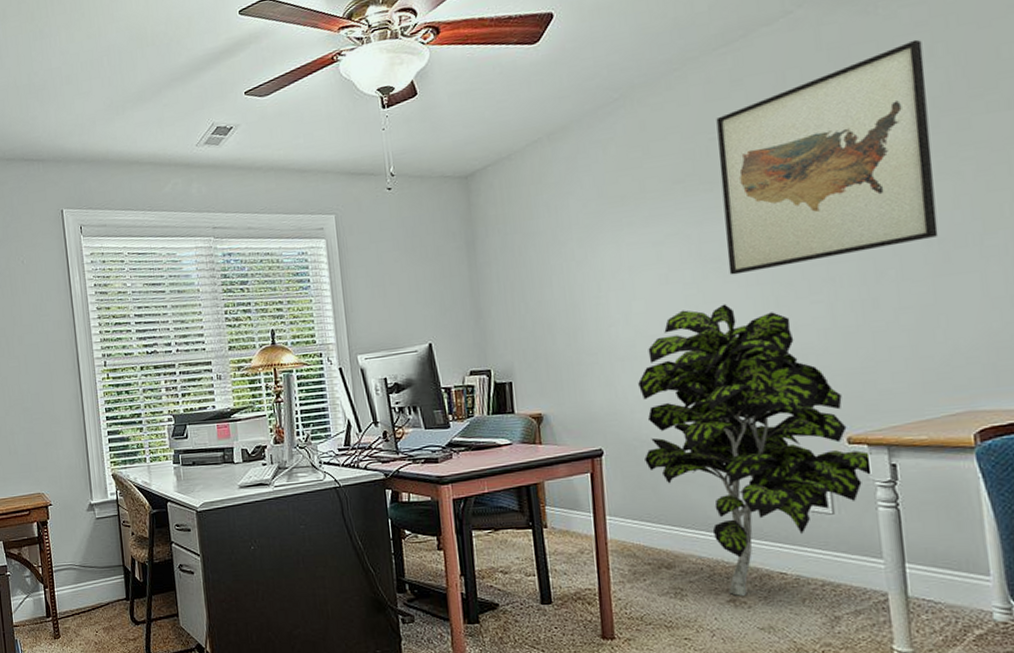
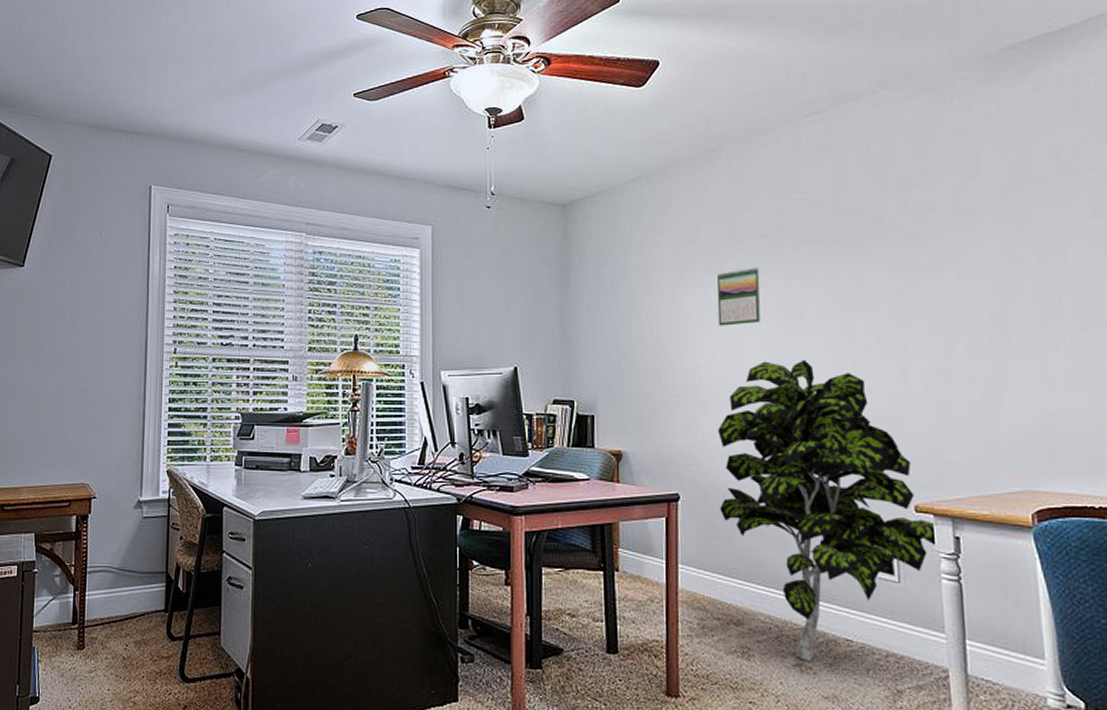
calendar: none [628,215,676,280] -> present [717,267,761,326]
wall art: present [716,39,939,275] -> none [805,132,1003,332]

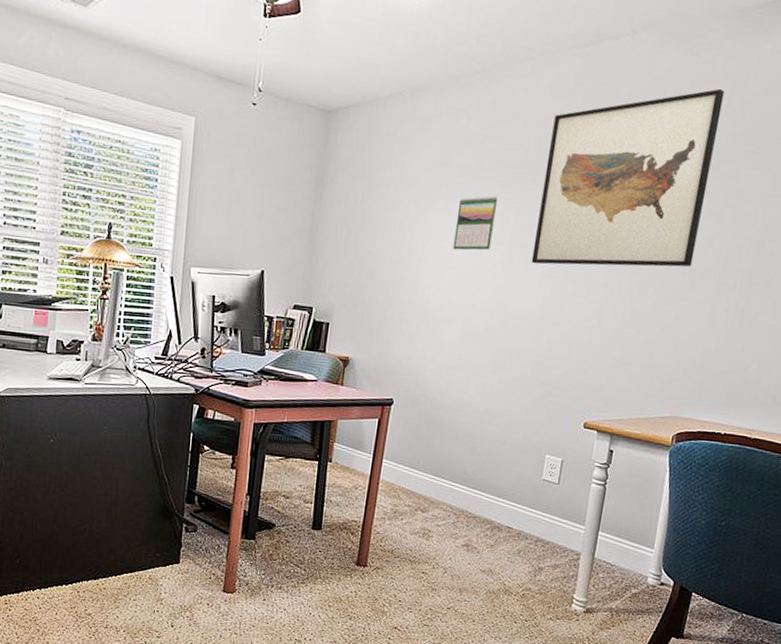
indoor plant: present [718,359,937,661] -> none [425,286,598,542]
wall art: none [805,132,1003,332] -> present [531,88,725,267]

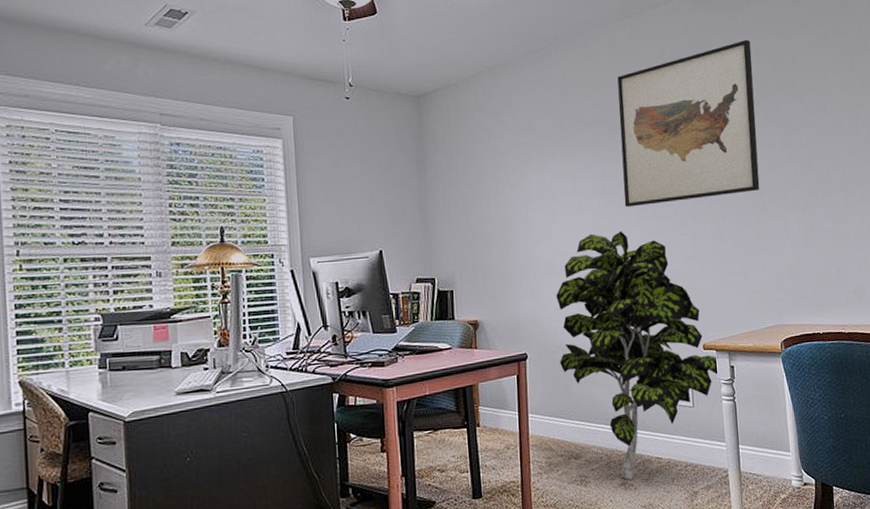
indoor plant: none [425,286,598,542] -> present [556,231,719,480]
calendar: present [452,196,498,251] -> none [551,152,587,205]

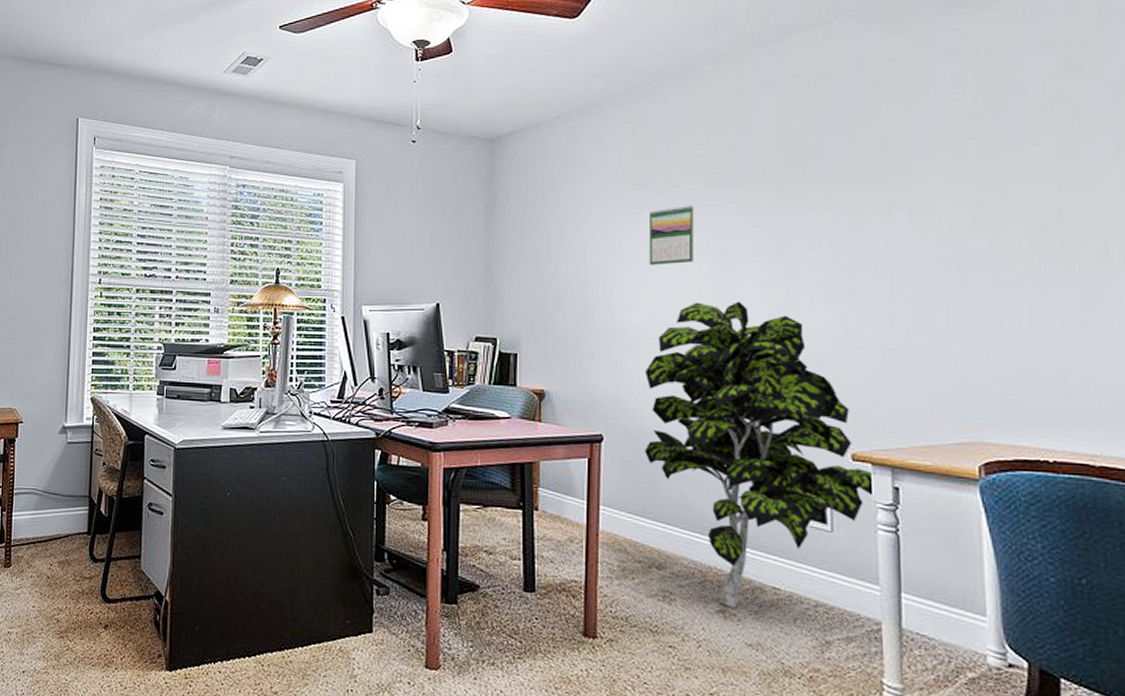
calendar: none [551,152,587,205] -> present [648,205,695,265]
wall art: present [617,39,760,208] -> none [745,65,956,273]

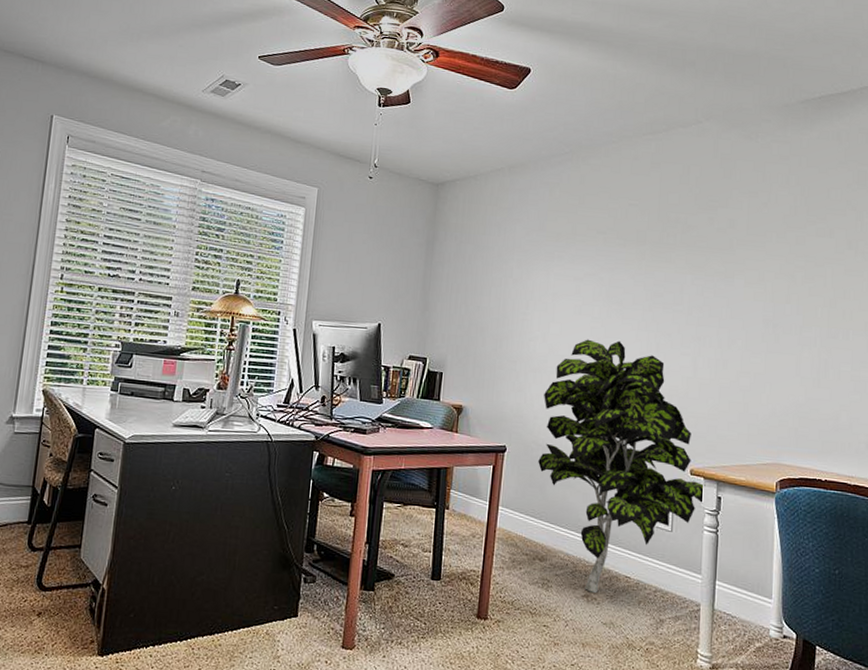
calendar: present [648,205,695,265] -> none [554,258,592,306]

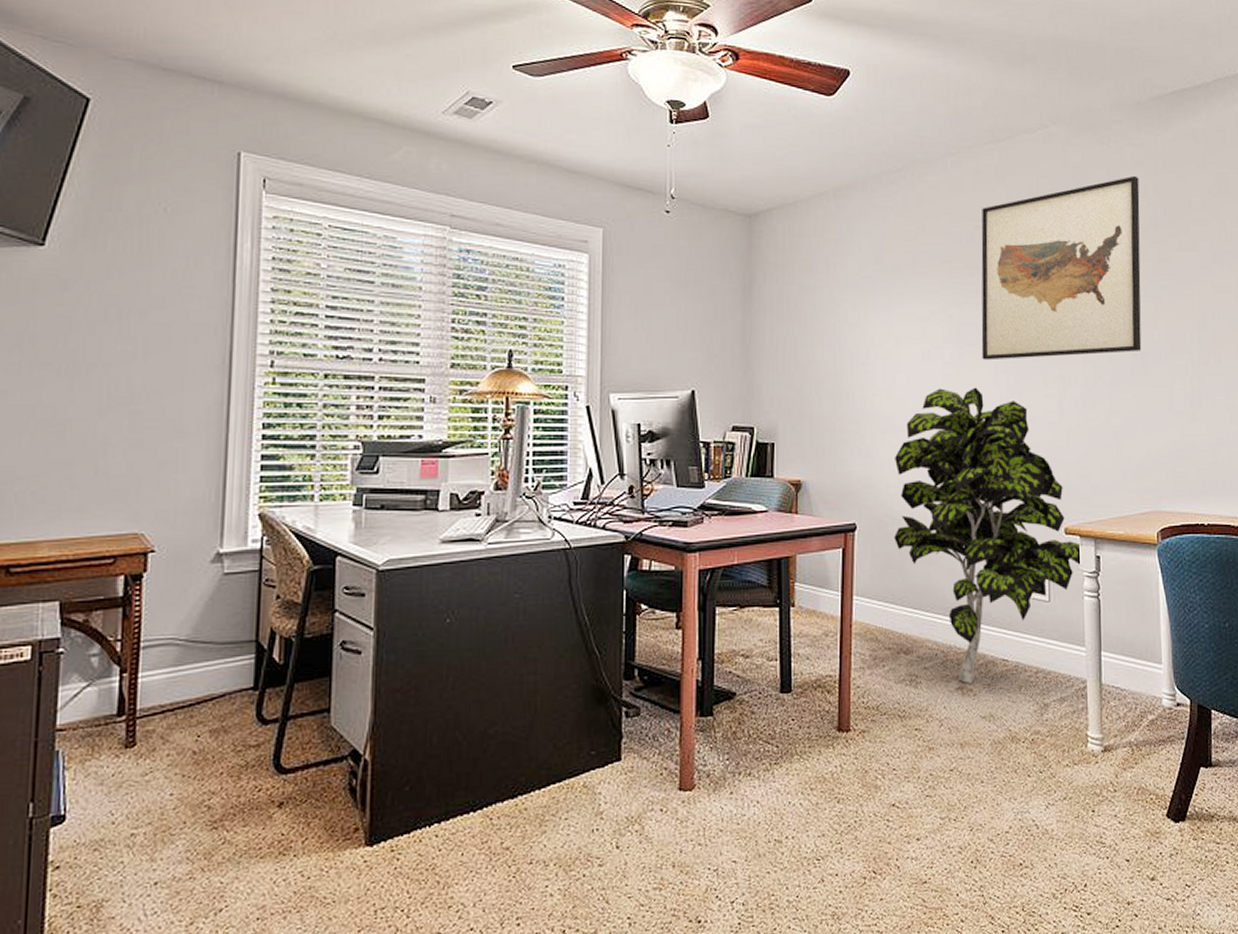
wall art: none [627,168,783,322] -> present [981,175,1142,360]

